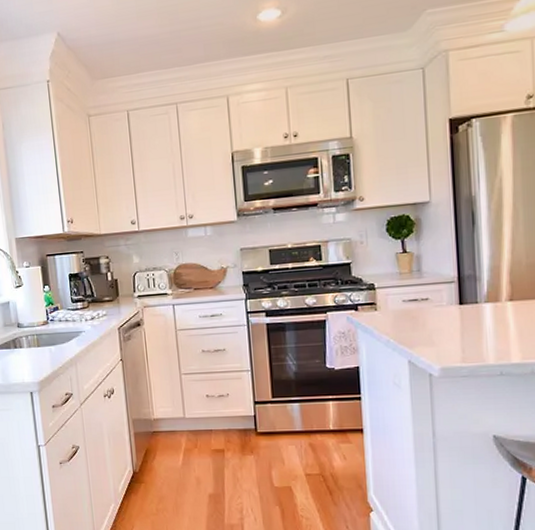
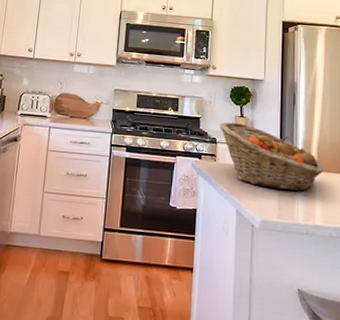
fruit basket: none [377,260,519,330] -> present [219,122,323,191]

